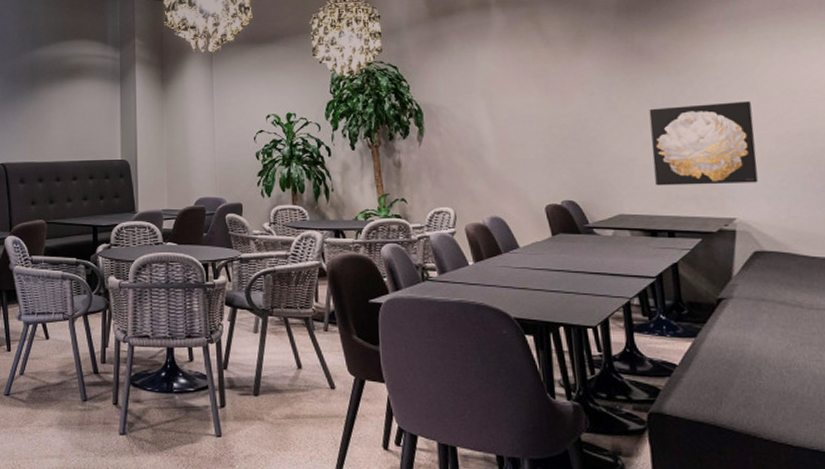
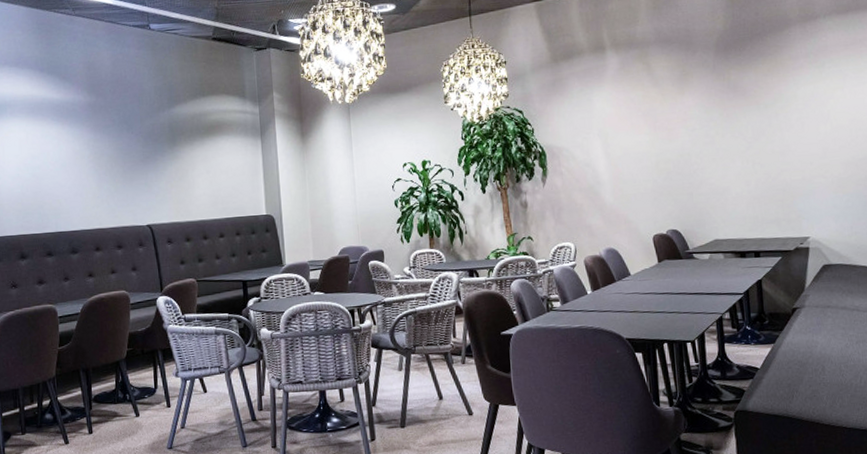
wall art: present [649,101,758,186] -> none [741,131,829,212]

